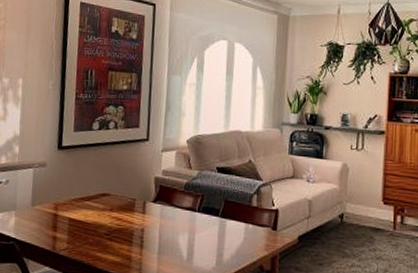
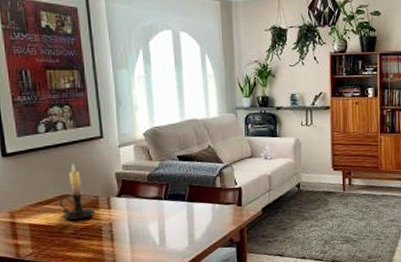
candle holder: none [99,163,131,221] -> present [59,164,96,220]

